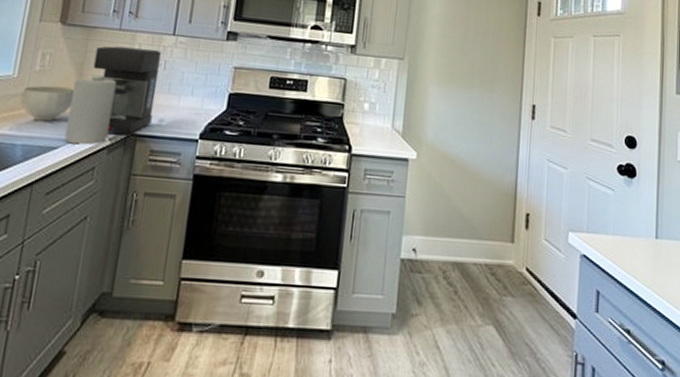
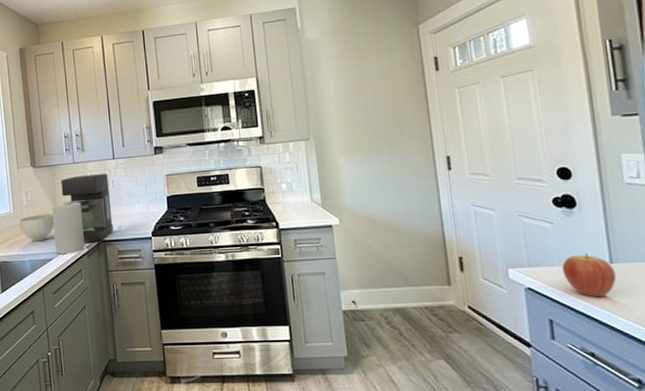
fruit: none [615,225,659,273] -> present [562,253,617,298]

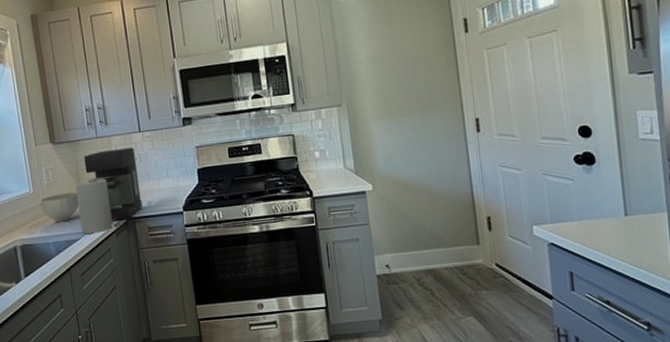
fruit: present [562,253,617,298] -> none [581,207,631,249]

